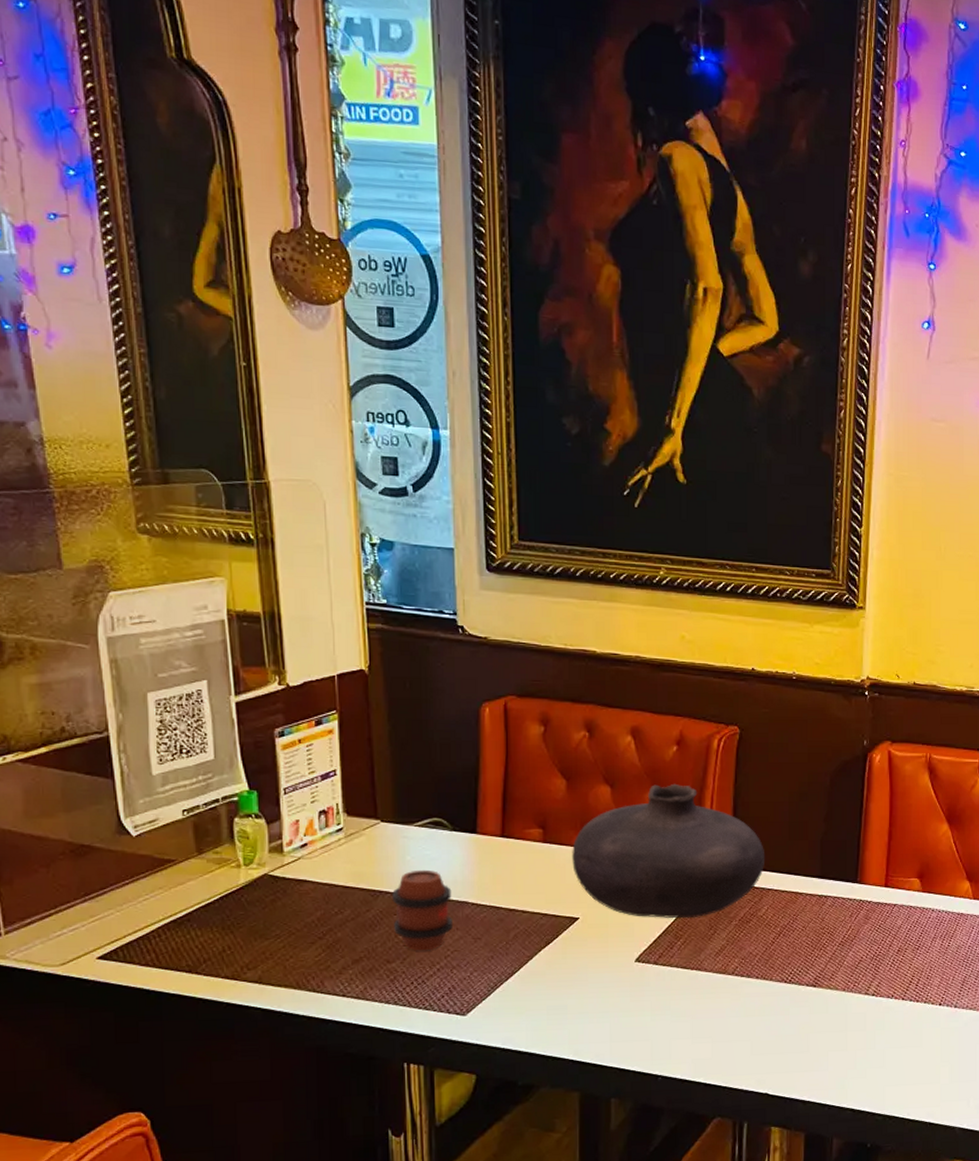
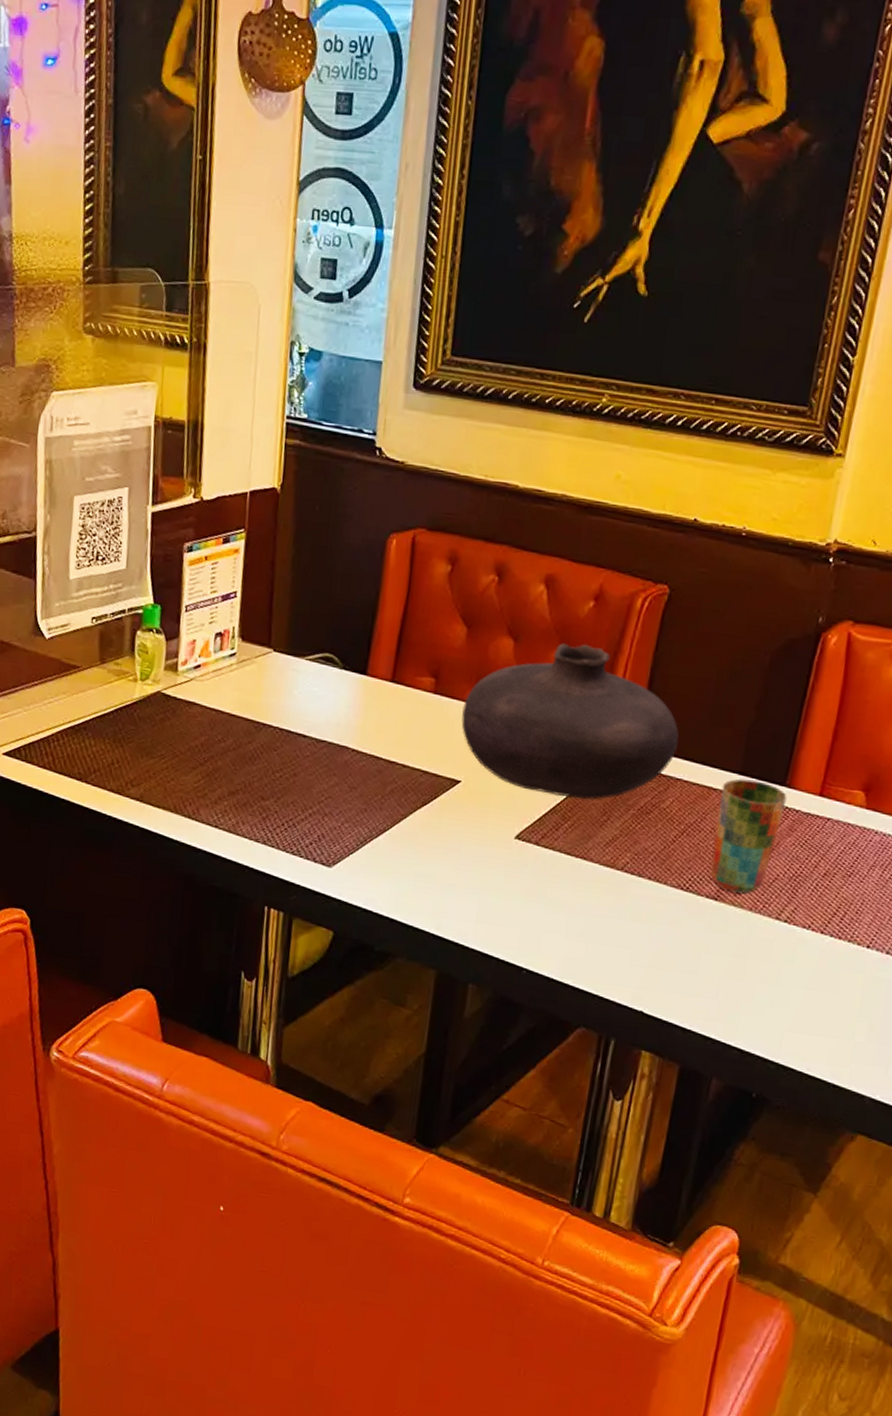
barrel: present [391,869,452,951] -> none [272,706,334,793]
cup: none [806,881,860,979] -> present [709,778,787,894]

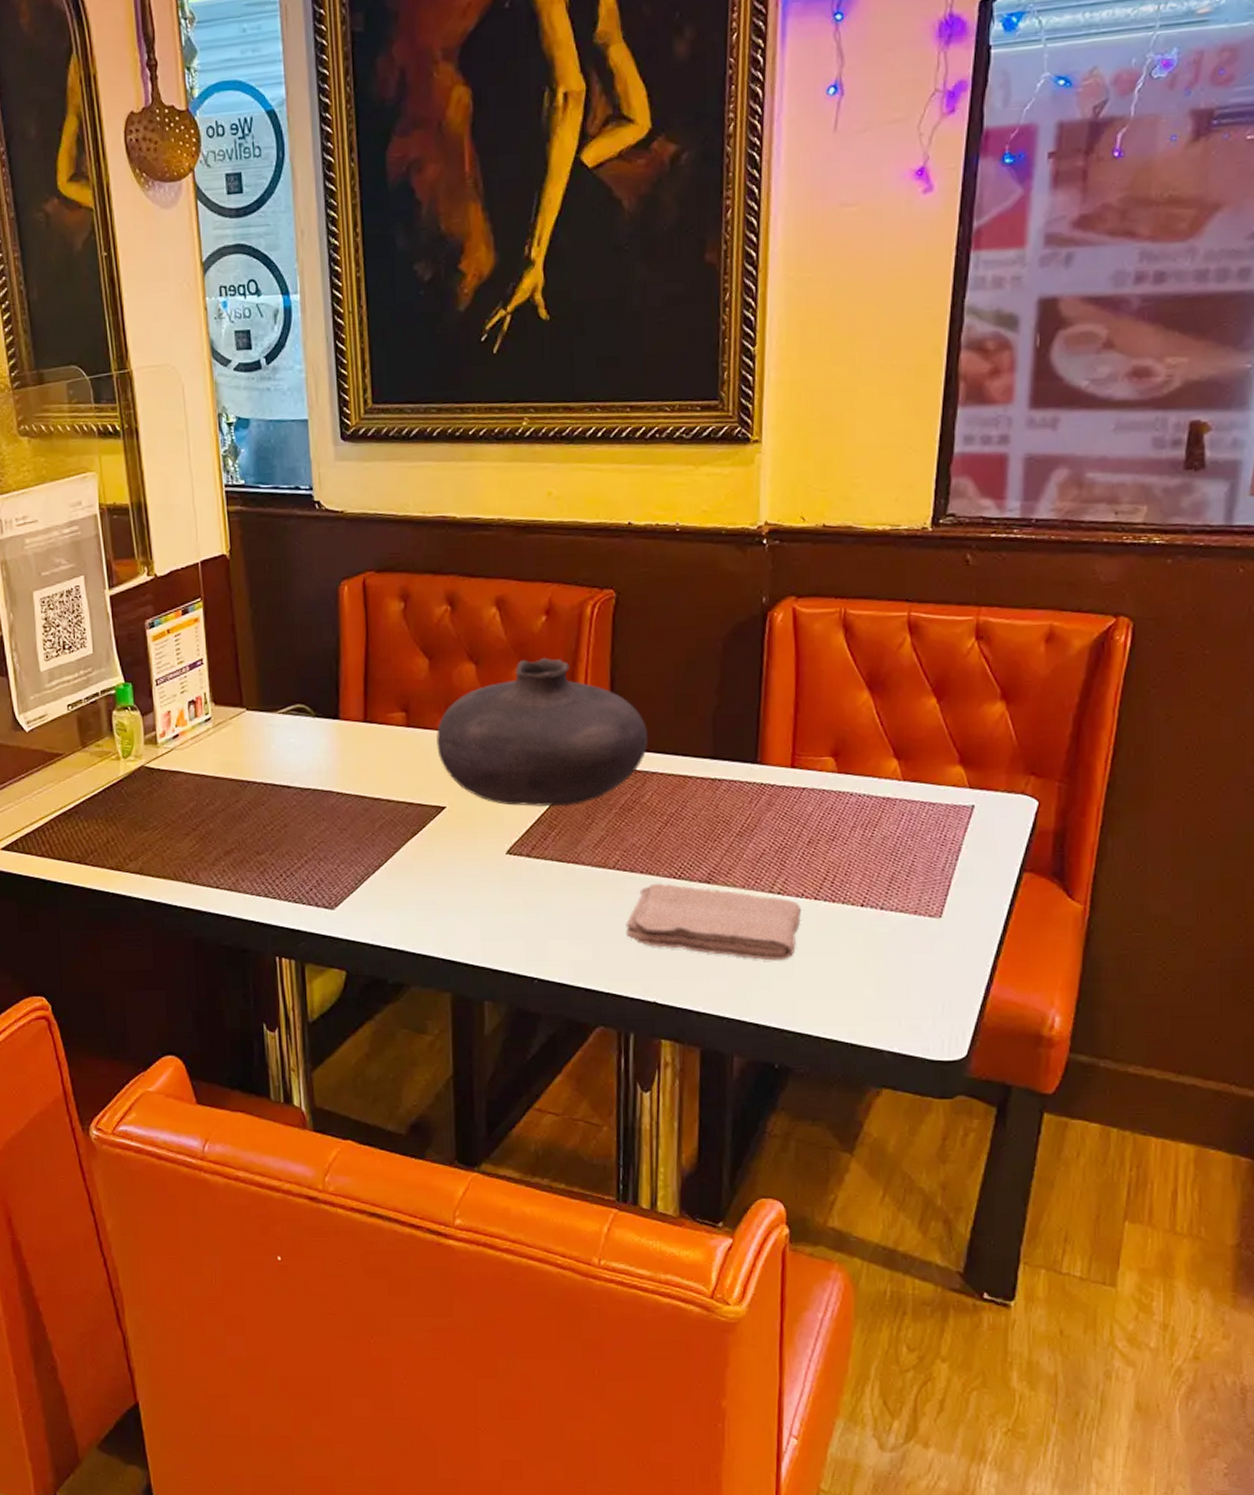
washcloth: none [623,891,806,990] -> present [626,883,801,961]
cup: present [709,778,787,894] -> none [696,762,761,874]

